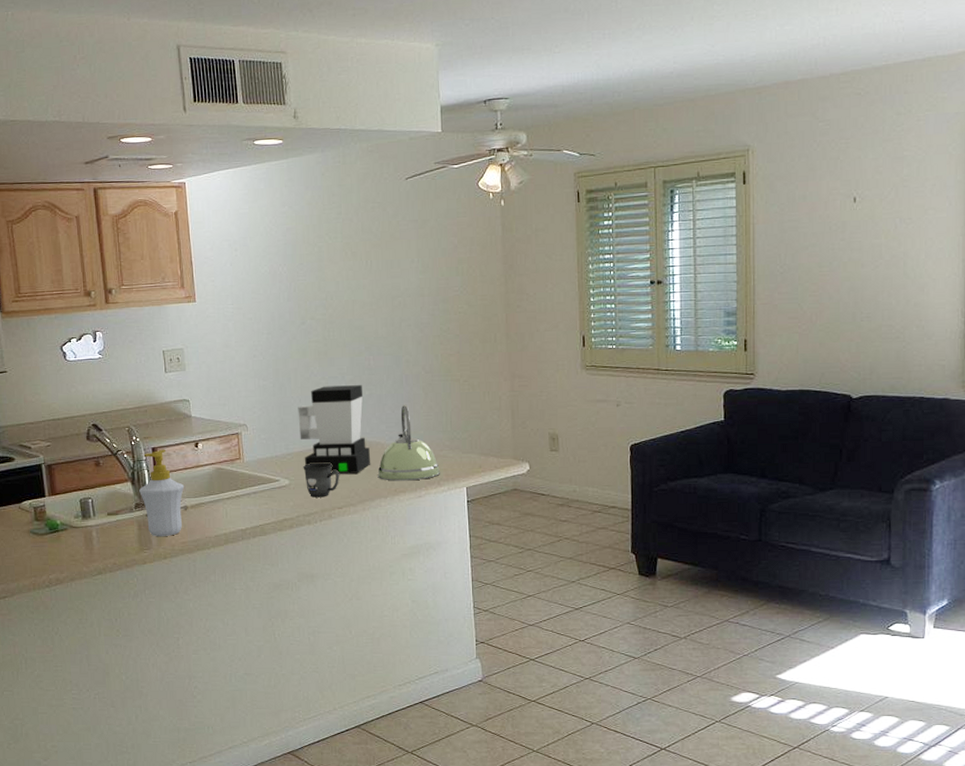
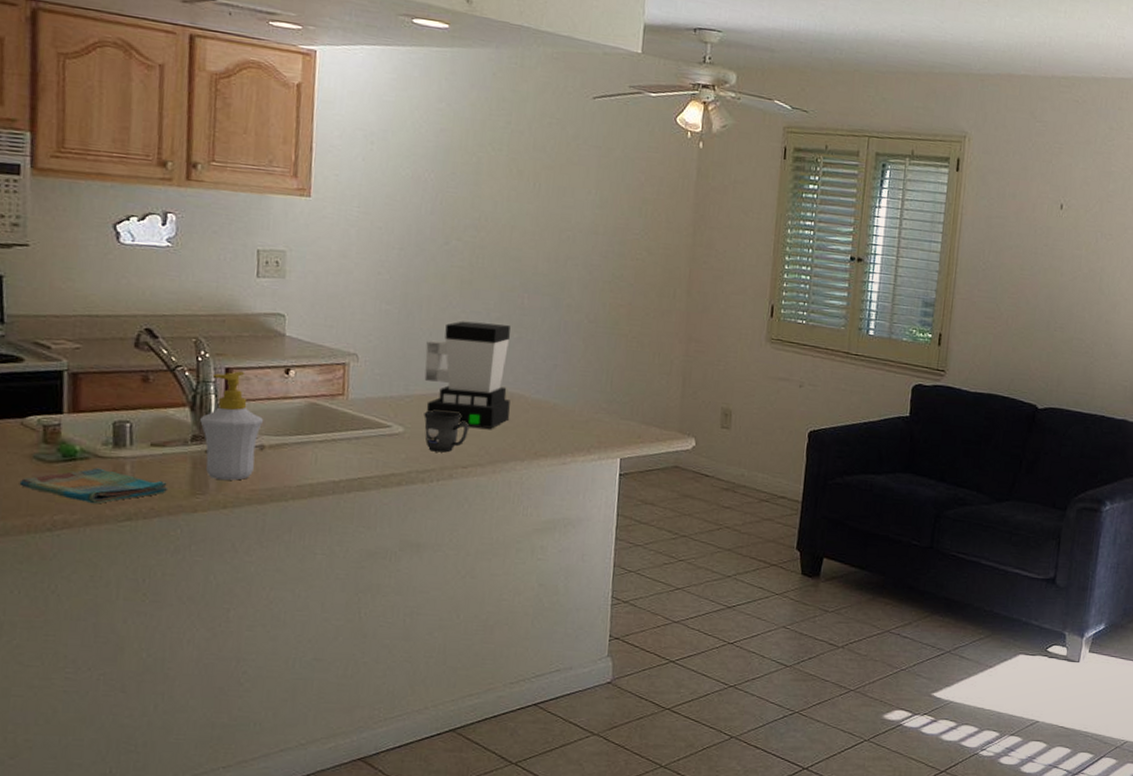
dish towel: none [23,536,124,564] -> present [19,468,169,504]
kettle: present [377,404,441,481] -> none [515,354,593,445]

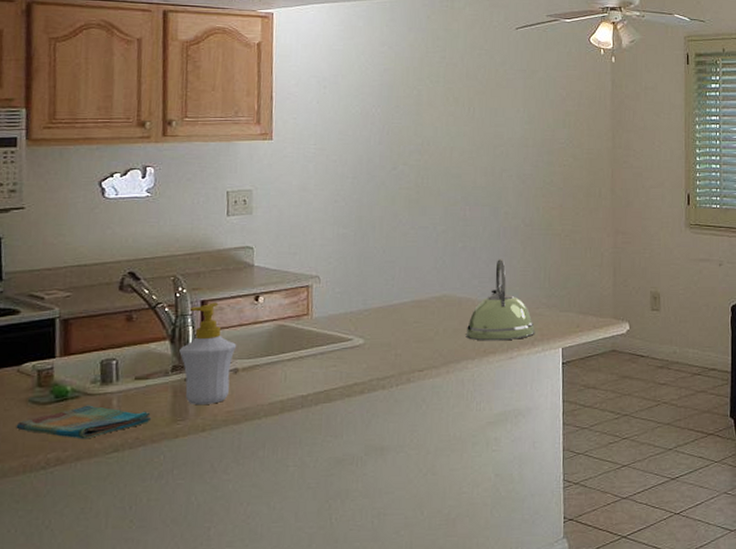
coffee maker: present [424,321,511,429] -> none [380,236,460,333]
mug: present [424,410,469,453] -> none [381,320,422,359]
kettle: none [515,354,593,445] -> present [465,258,536,341]

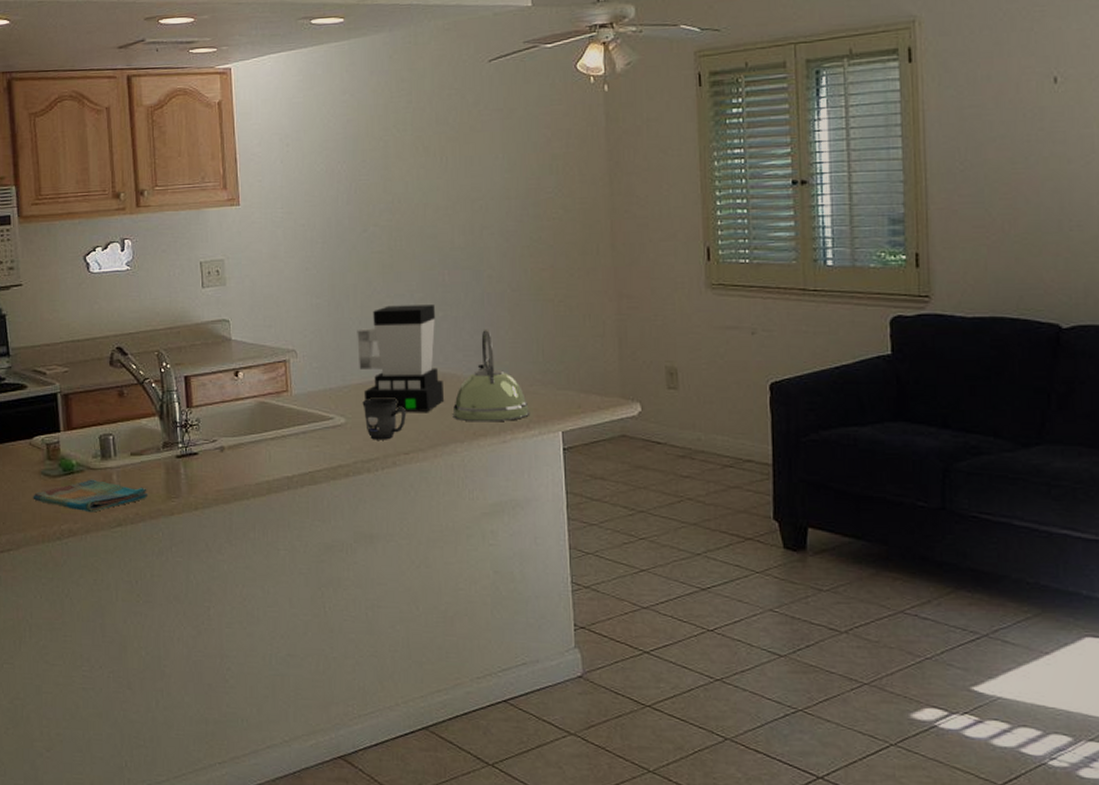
soap bottle: present [179,302,236,406] -> none [168,378,220,484]
coffee maker: none [380,236,460,333] -> present [357,305,445,412]
mug: none [381,320,422,359] -> present [362,397,406,440]

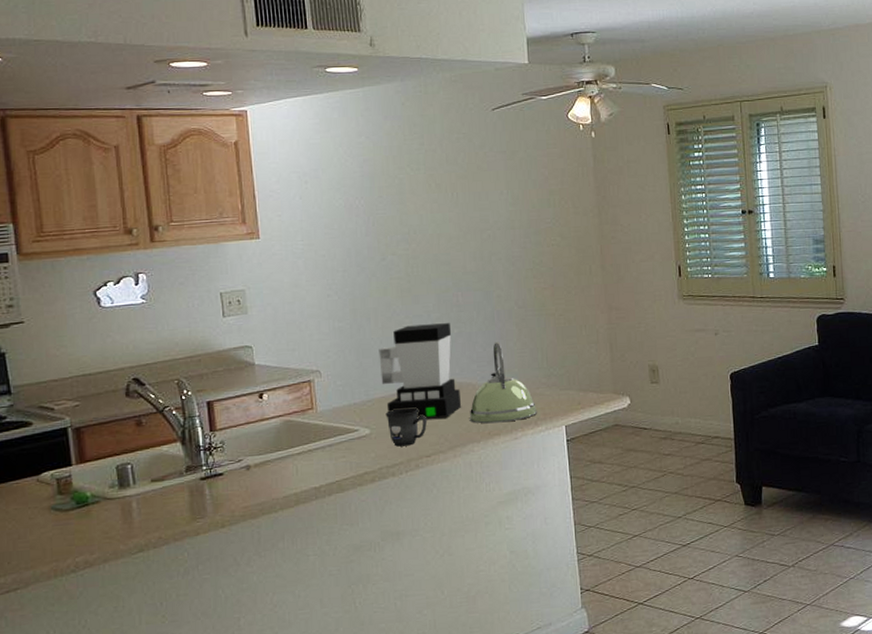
dish towel: present [33,479,149,513] -> none [42,509,172,542]

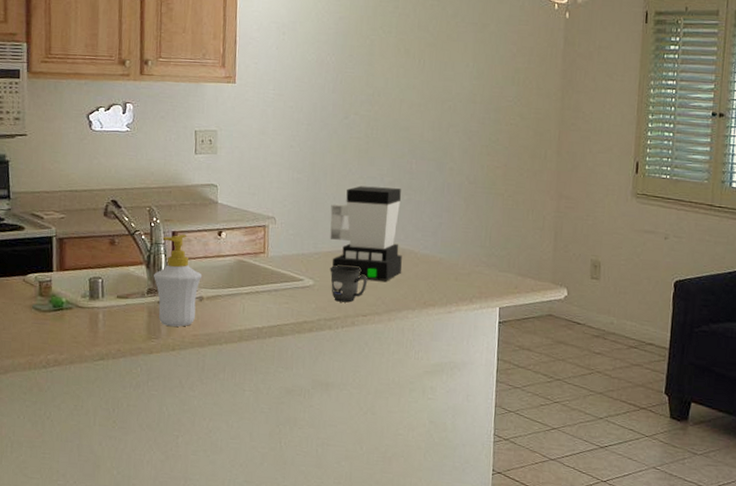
soap bottle: none [191,402,246,503] -> present [154,234,201,327]
kettle: present [469,341,538,424] -> none [407,213,474,295]

